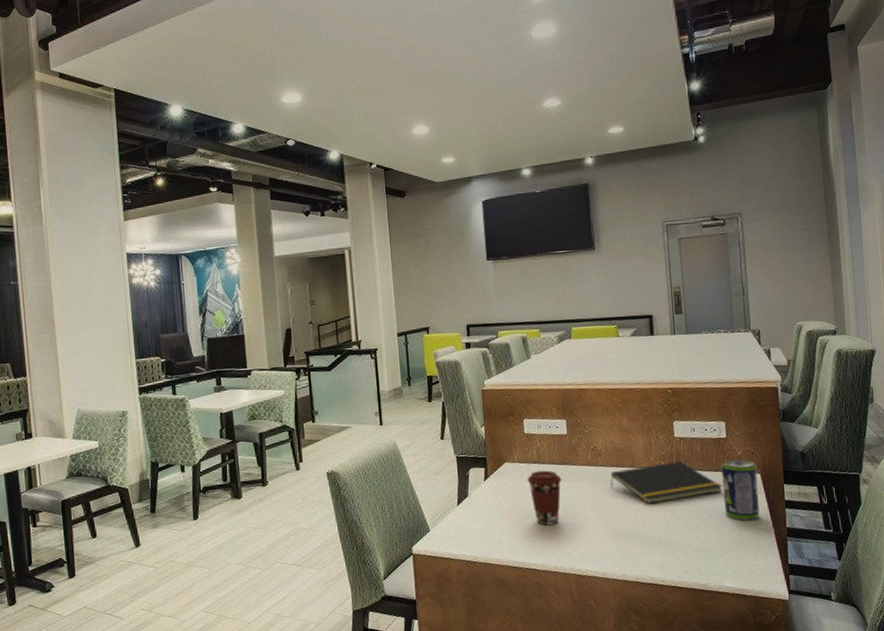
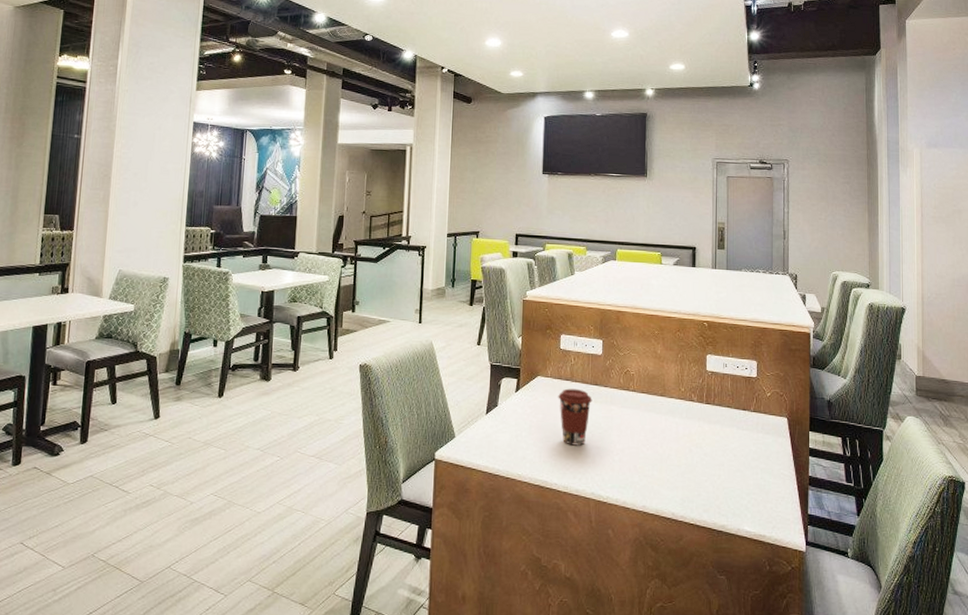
notepad: present [610,461,723,504] -> none [640,395,750,436]
beverage can: present [721,459,760,521] -> none [749,400,784,465]

